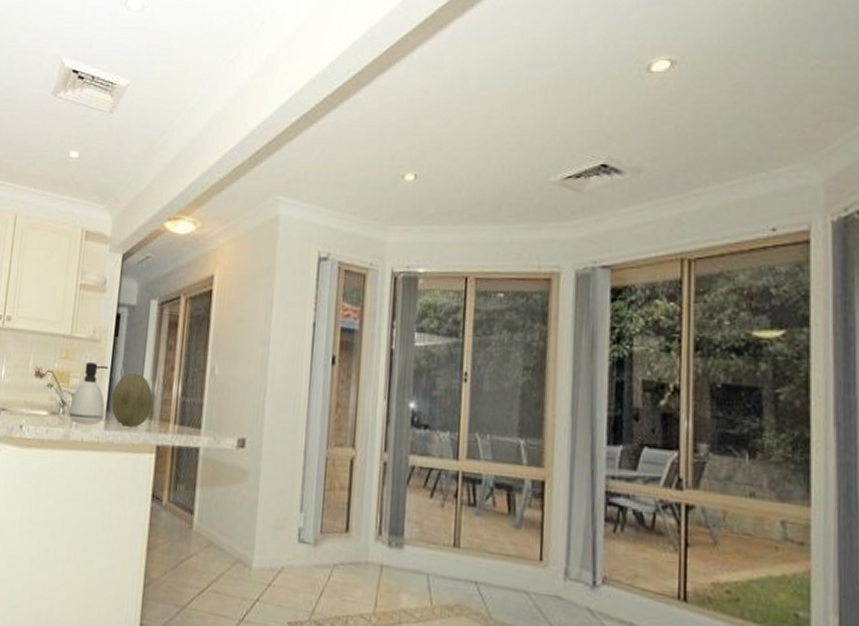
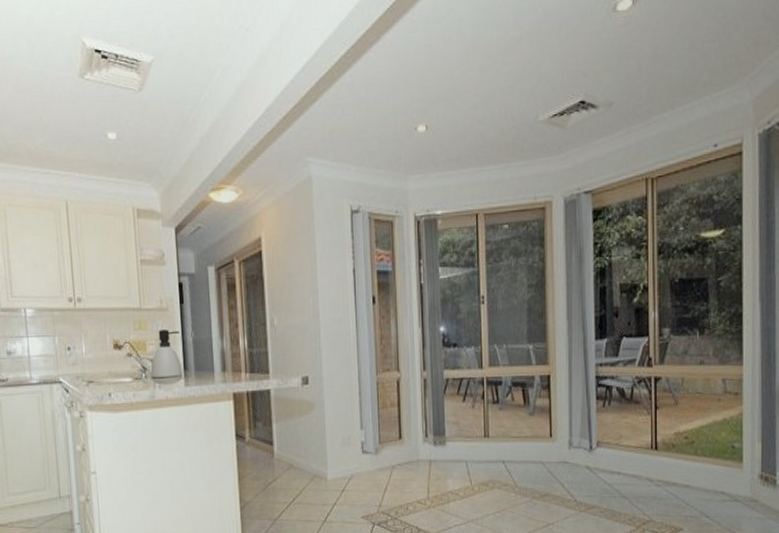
fruit: present [111,373,153,427] -> none [187,333,224,381]

